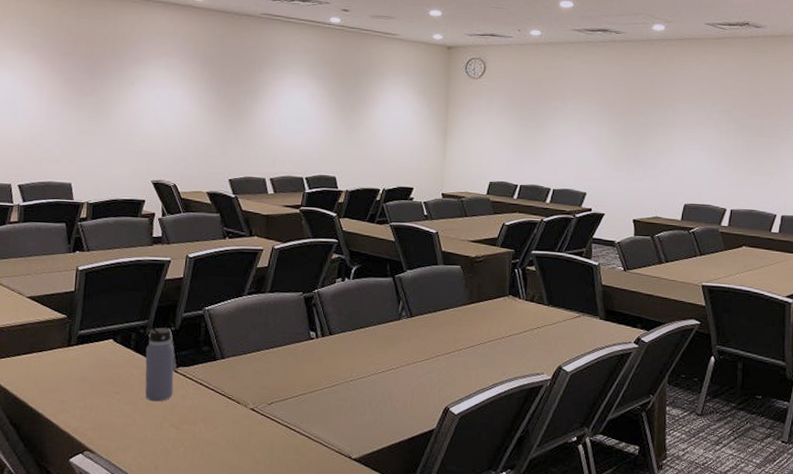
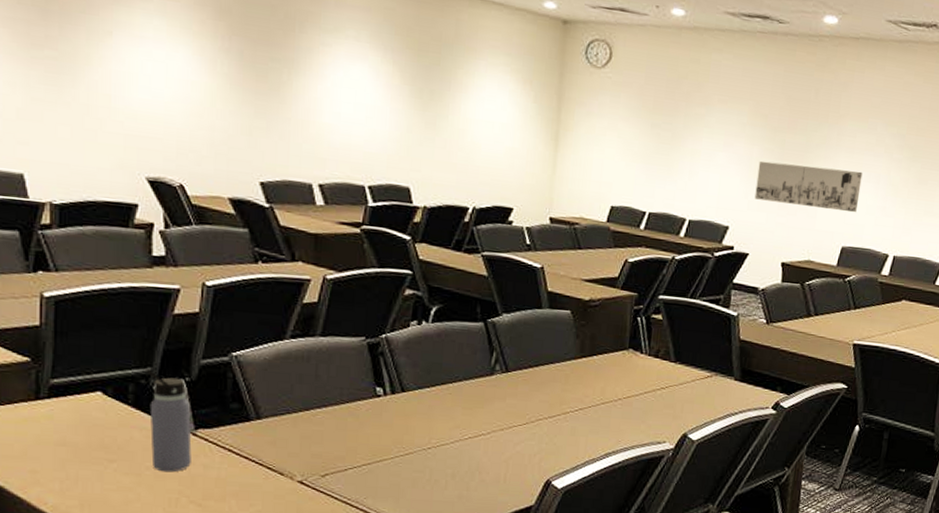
wall art: none [606,139,697,176] -> present [754,160,863,213]

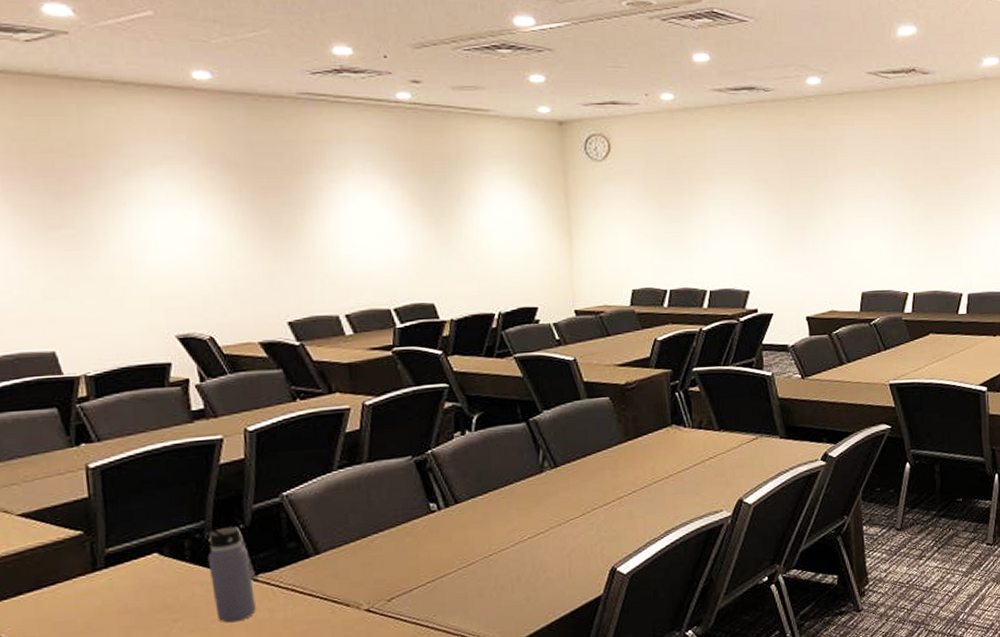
wall art: present [754,160,863,213] -> none [768,218,871,261]

